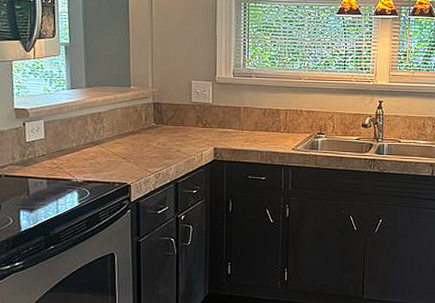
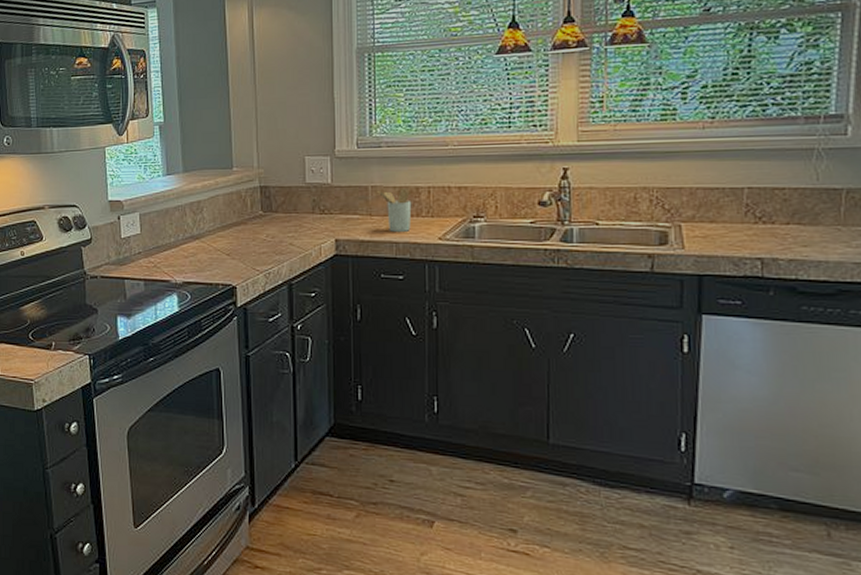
utensil holder: none [248,110,273,143] -> present [377,189,412,232]

